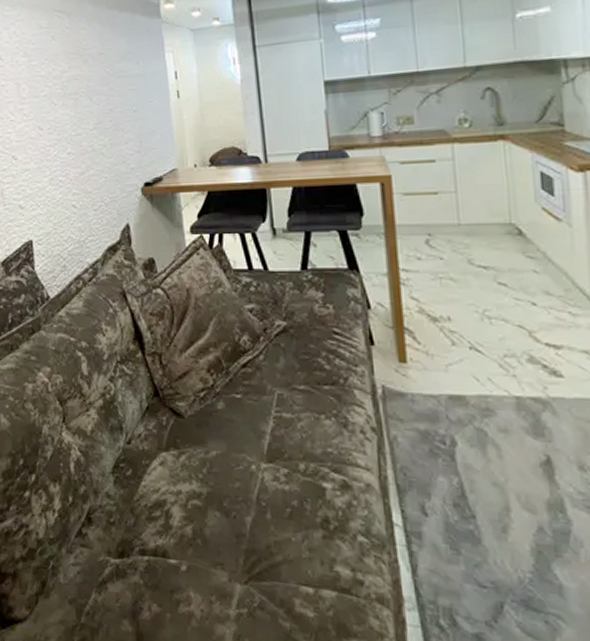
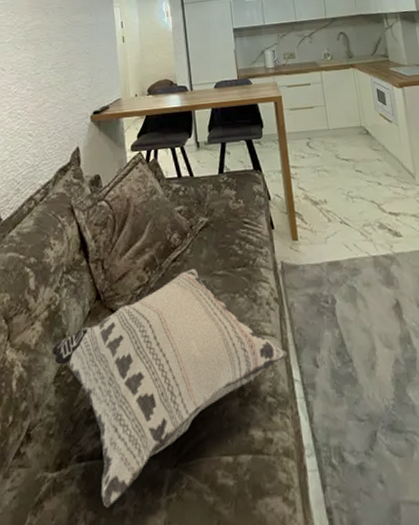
decorative pillow: none [108,377,388,605] -> present [51,268,288,508]

